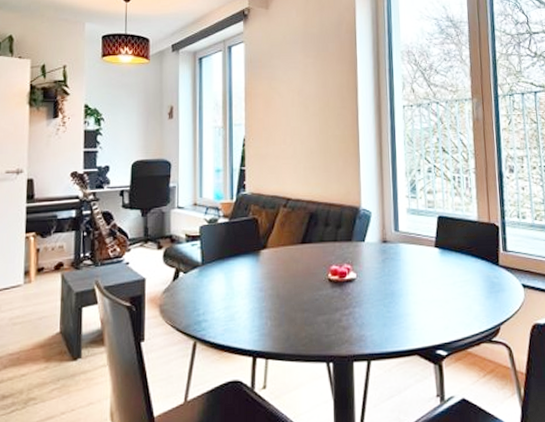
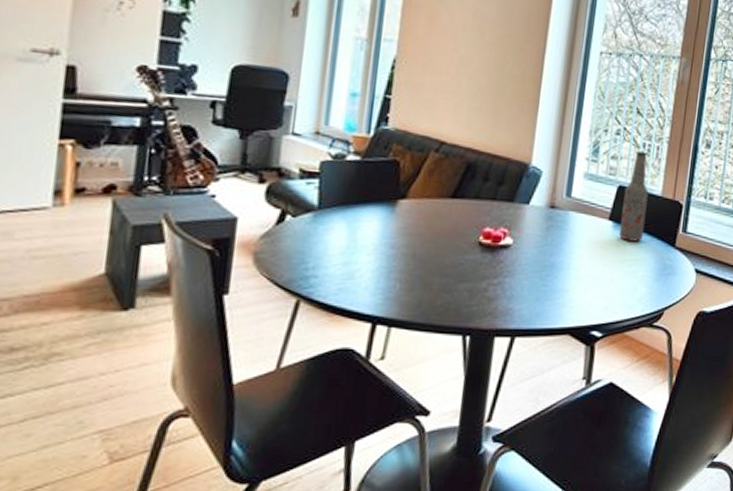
bottle: none [444,183,468,264] -> present [619,150,649,242]

